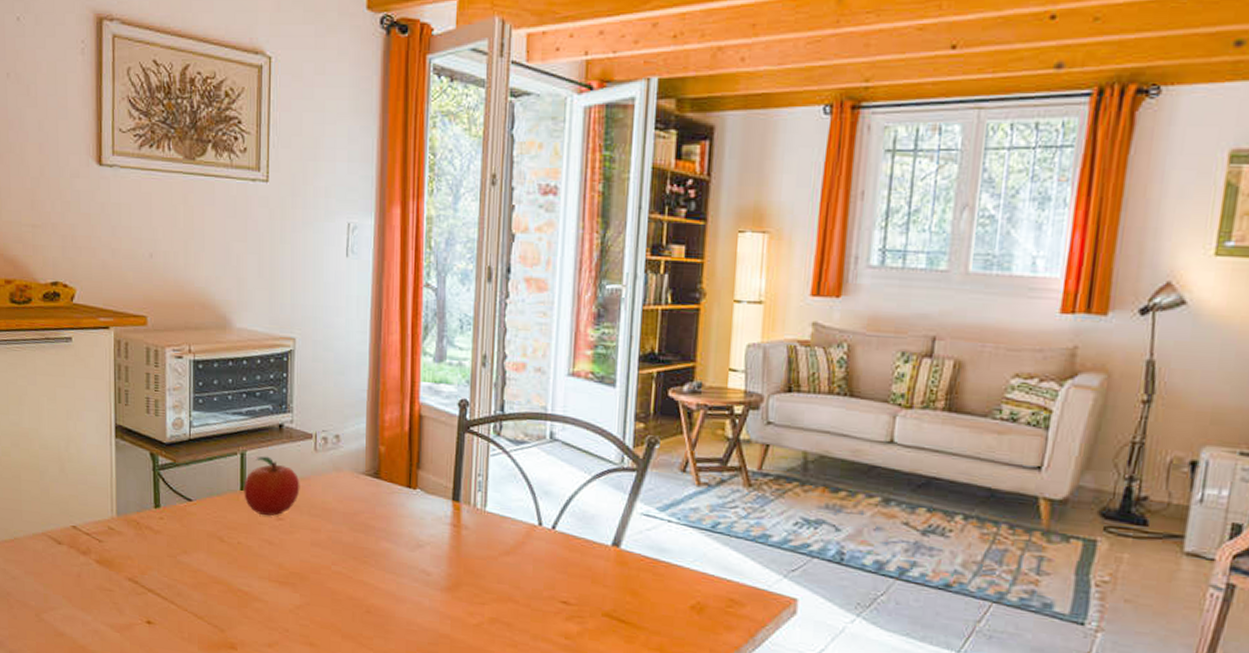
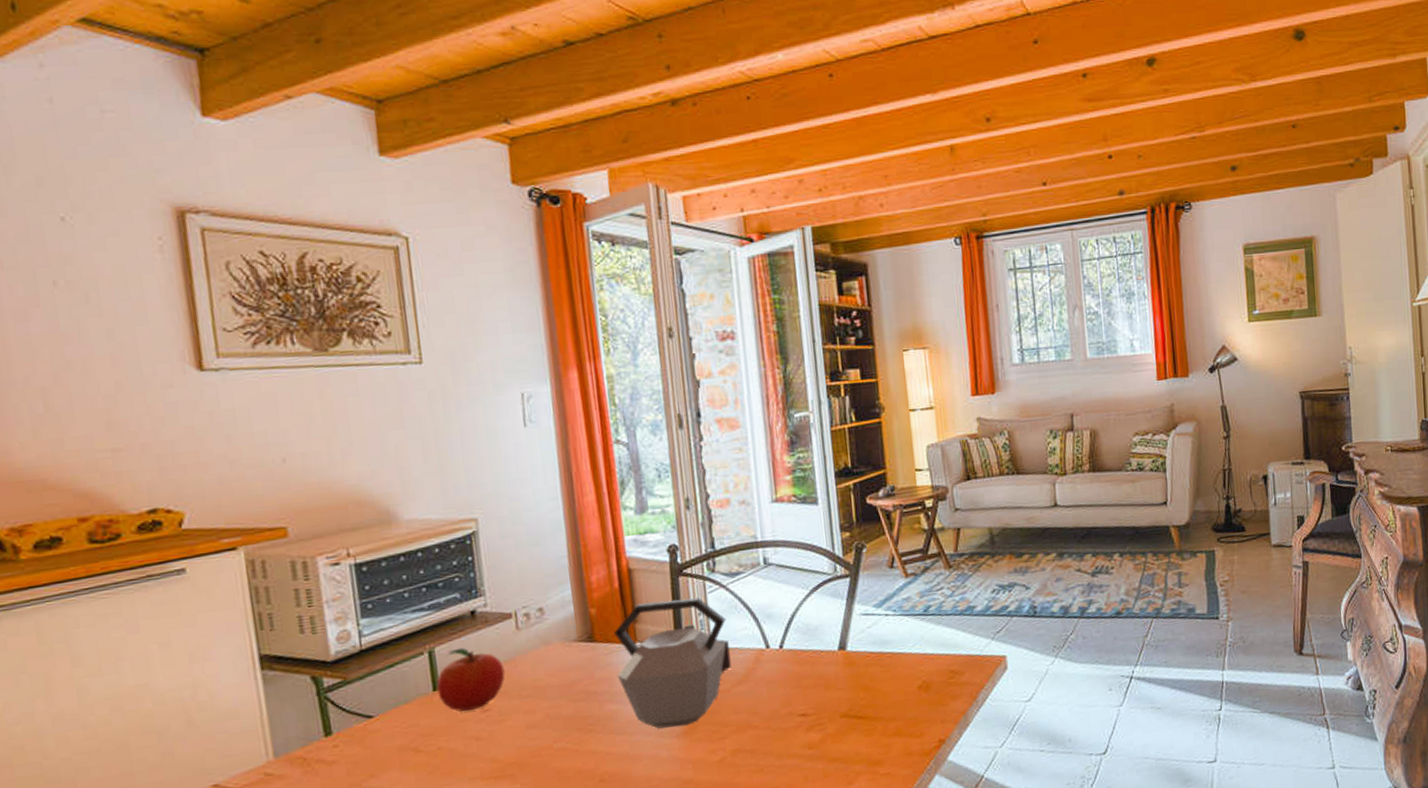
kettle: none [395,451,504,582] -> present [614,598,731,729]

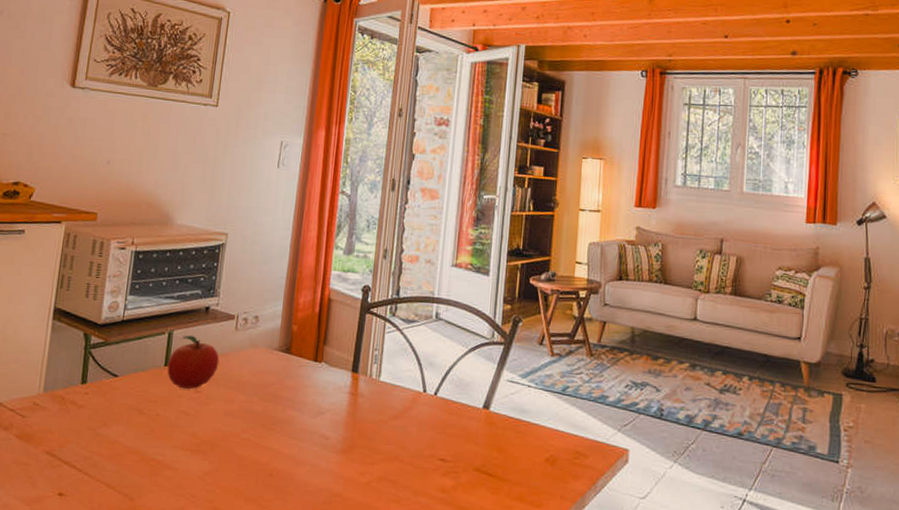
kettle: present [614,598,731,729] -> none [301,330,396,445]

